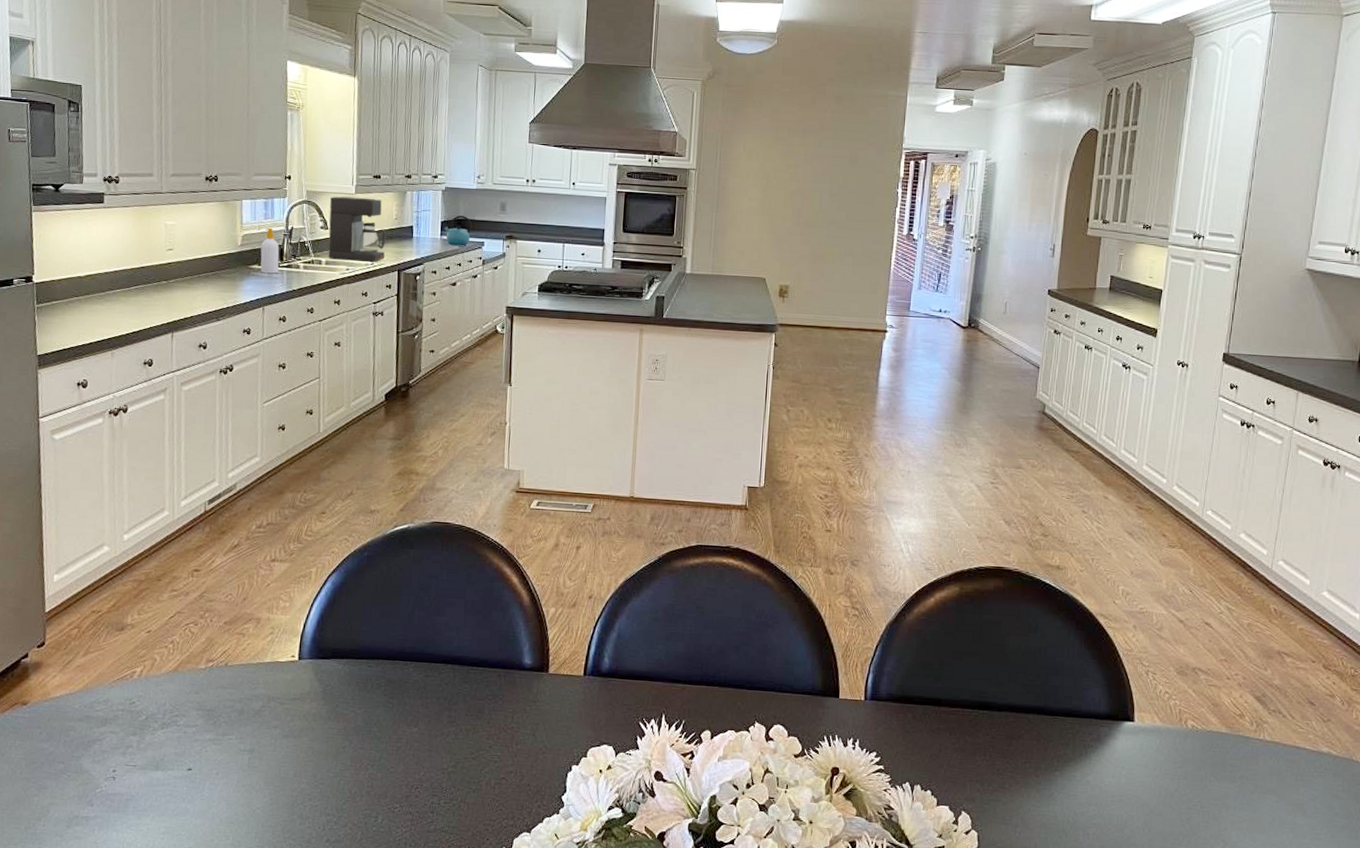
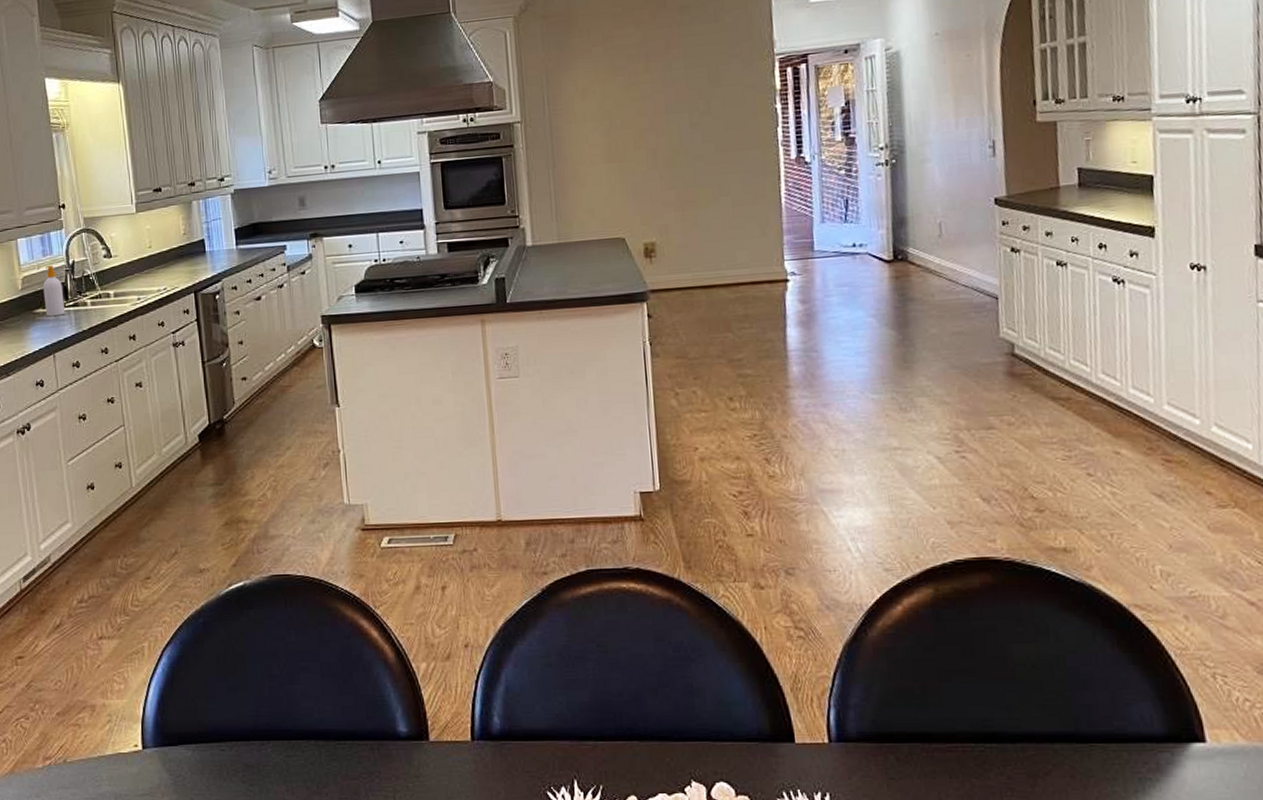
coffee maker: present [328,196,386,262] -> none [110,215,177,290]
kettle: present [443,215,472,246] -> none [238,218,271,255]

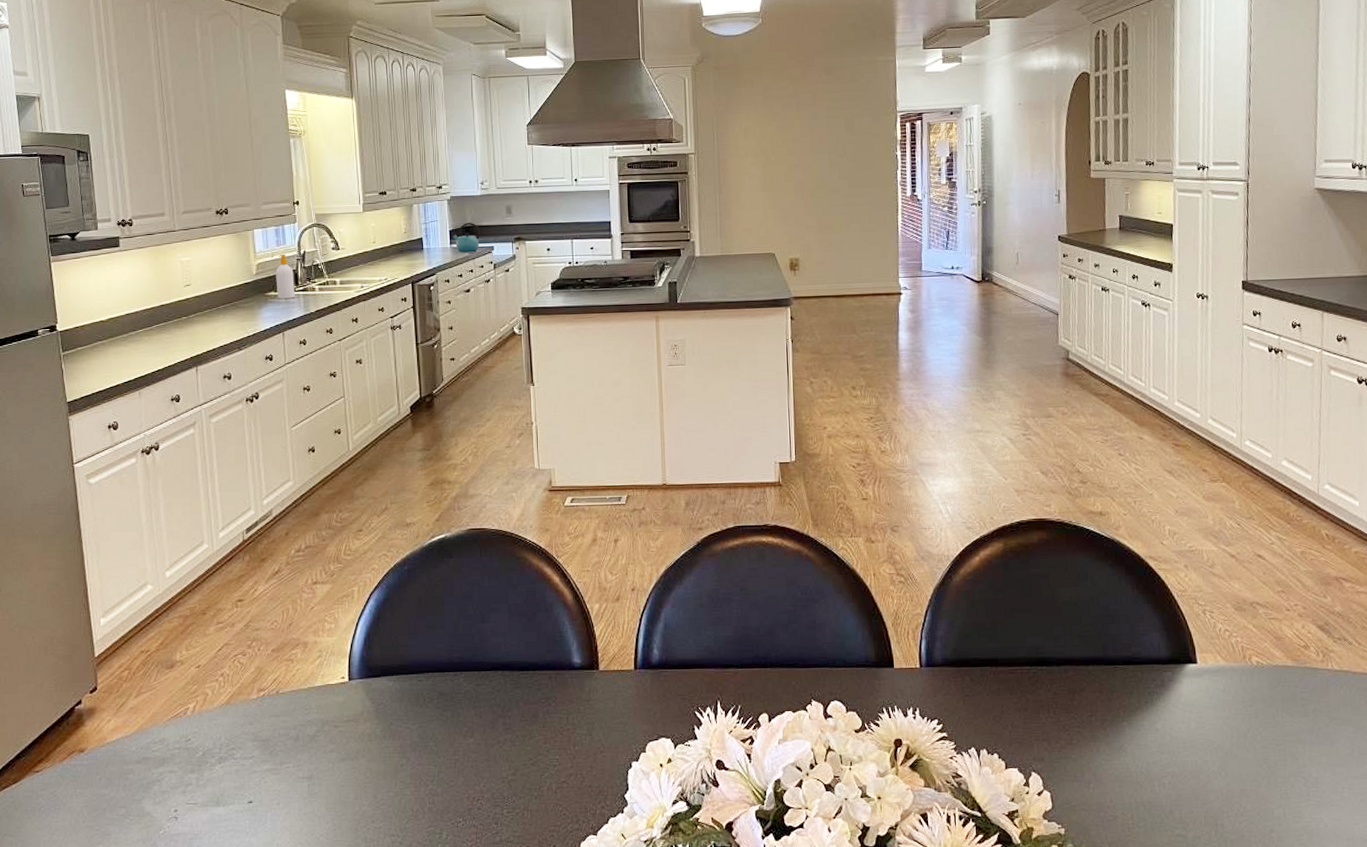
kettle: none [238,218,271,255] -> present [452,222,481,253]

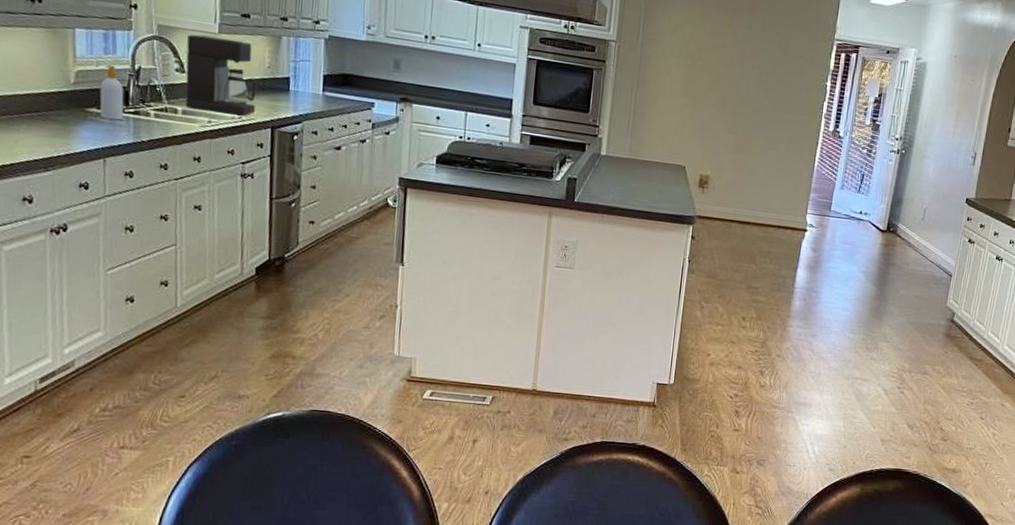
coffee maker: none [339,214,397,279] -> present [185,34,257,116]
kettle: present [452,222,481,253] -> none [326,69,361,106]

